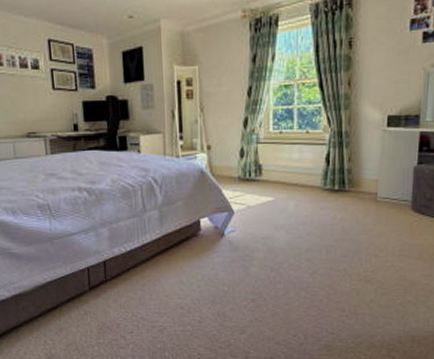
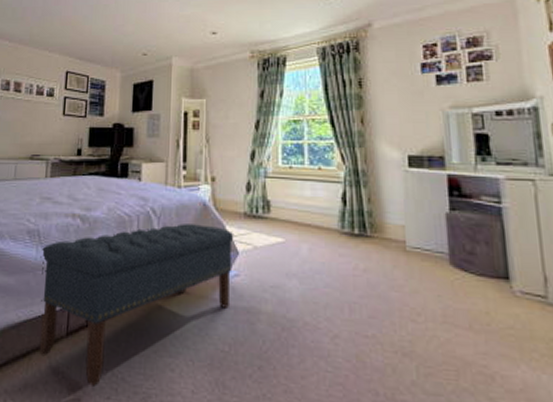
bench: none [54,190,230,325] -> present [38,224,234,387]

